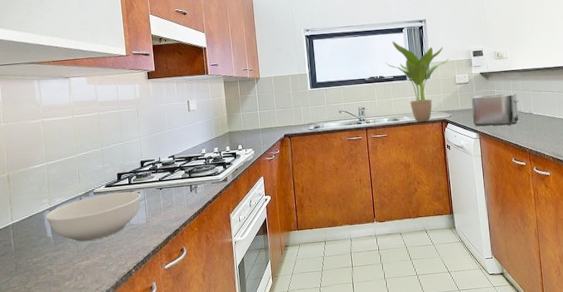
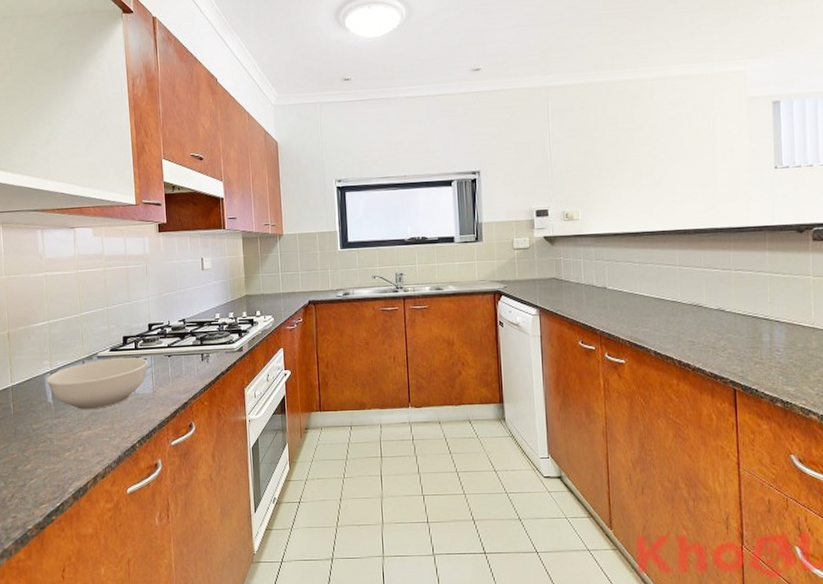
potted plant: present [385,41,449,122] -> none [429,196,507,293]
toaster: present [471,92,519,126] -> none [531,262,590,301]

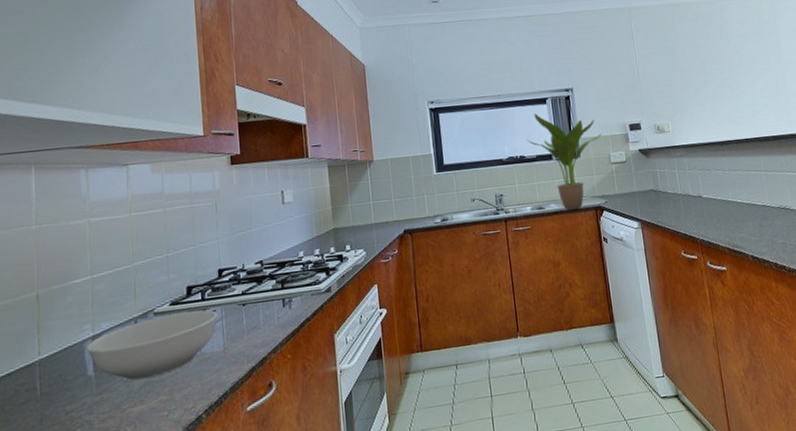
potted plant: none [429,196,507,293] -> present [526,114,602,210]

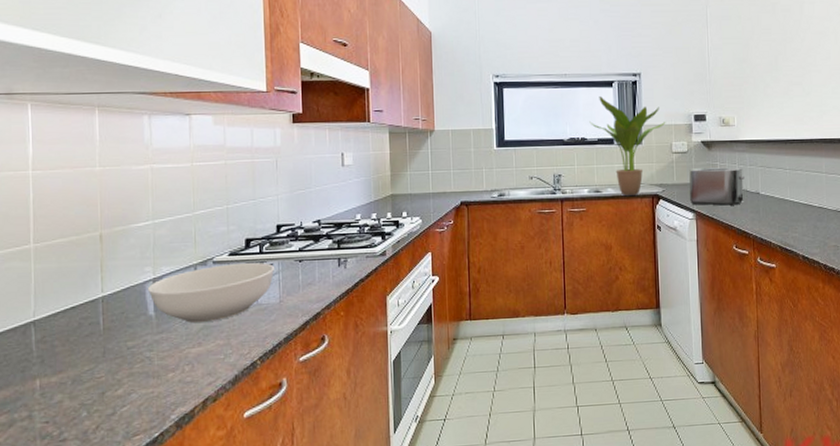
toaster: none [630,172,687,213] -> present [689,167,744,206]

